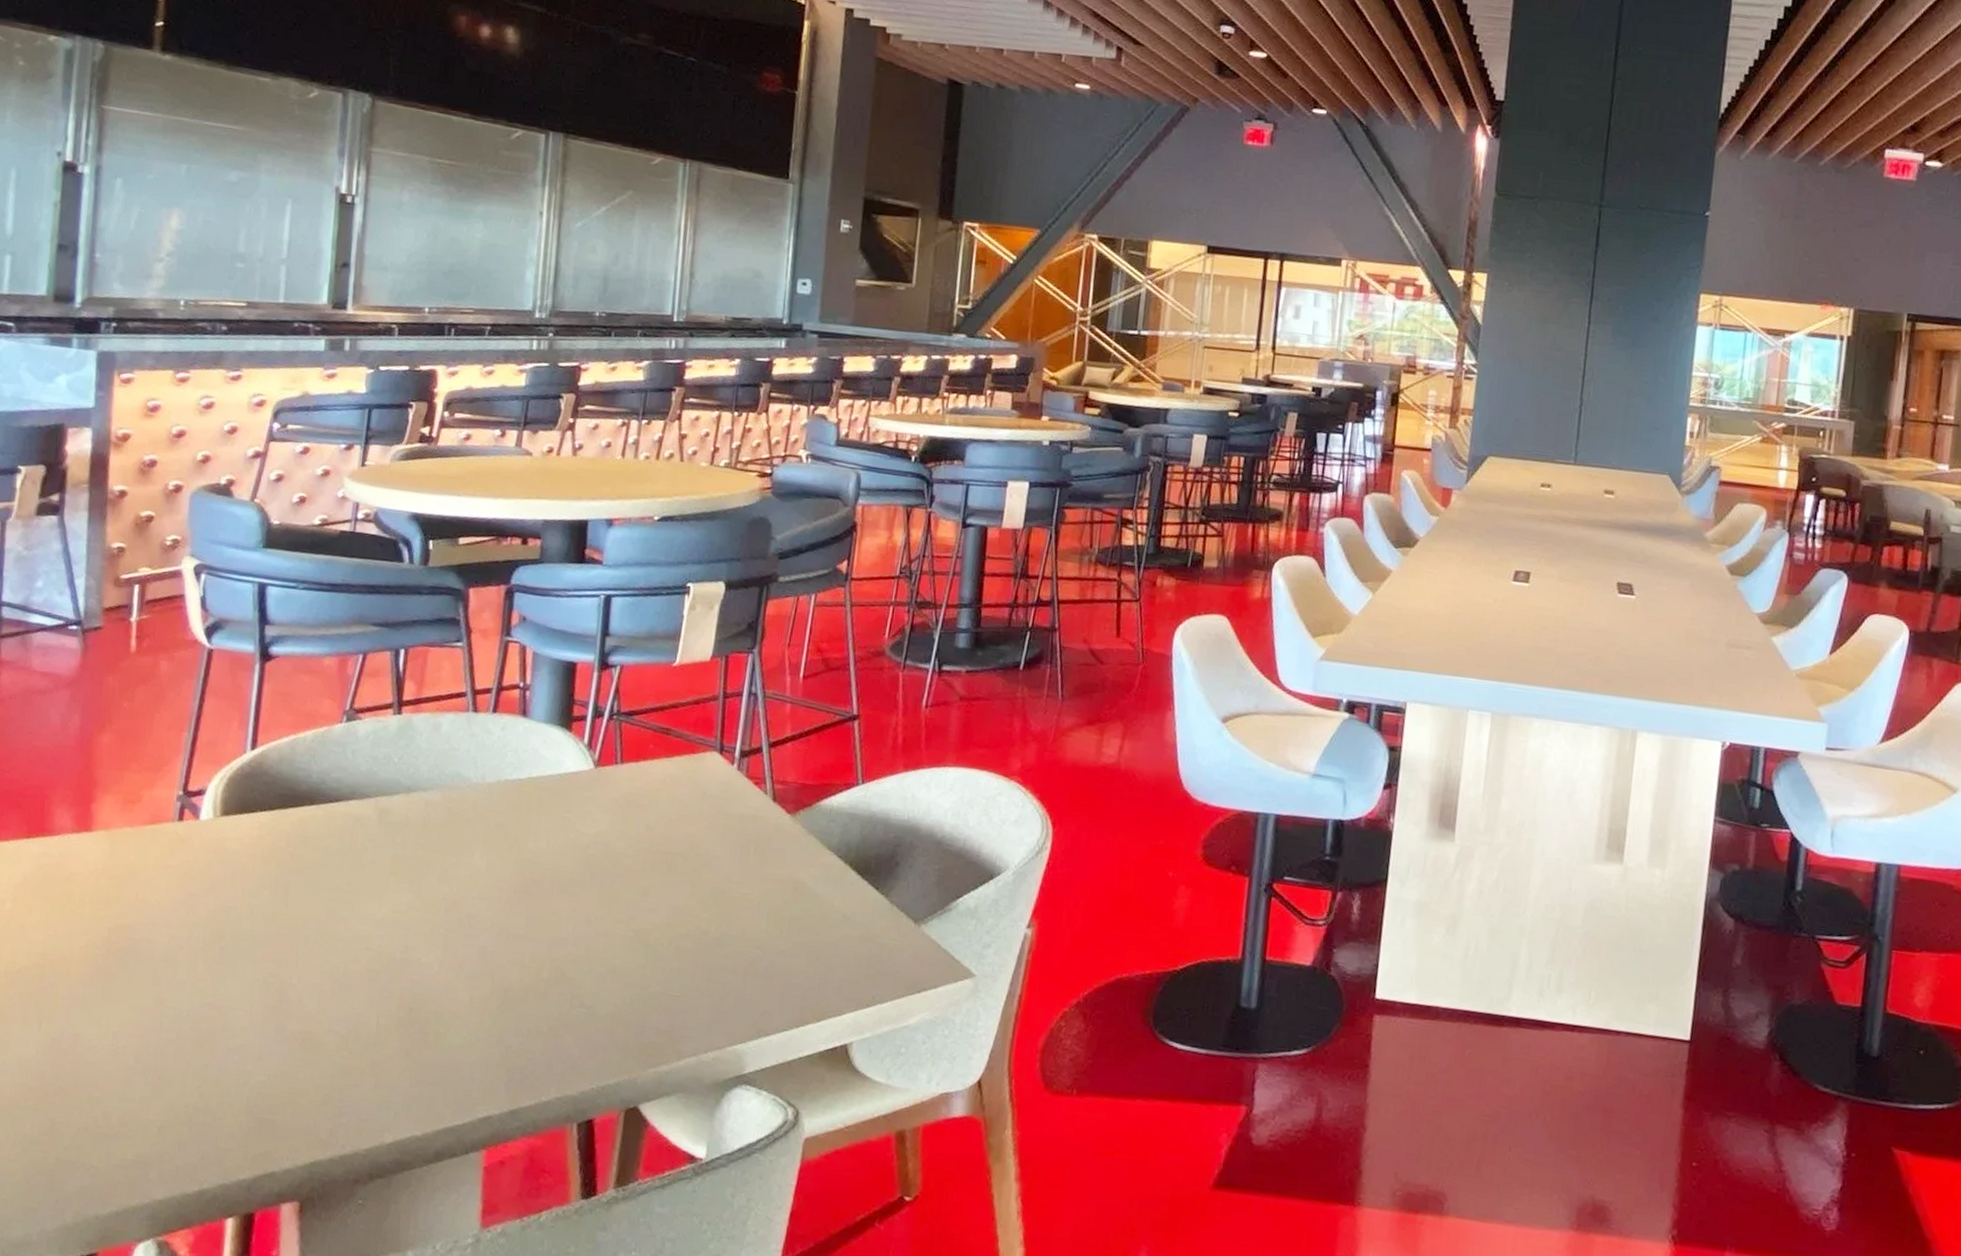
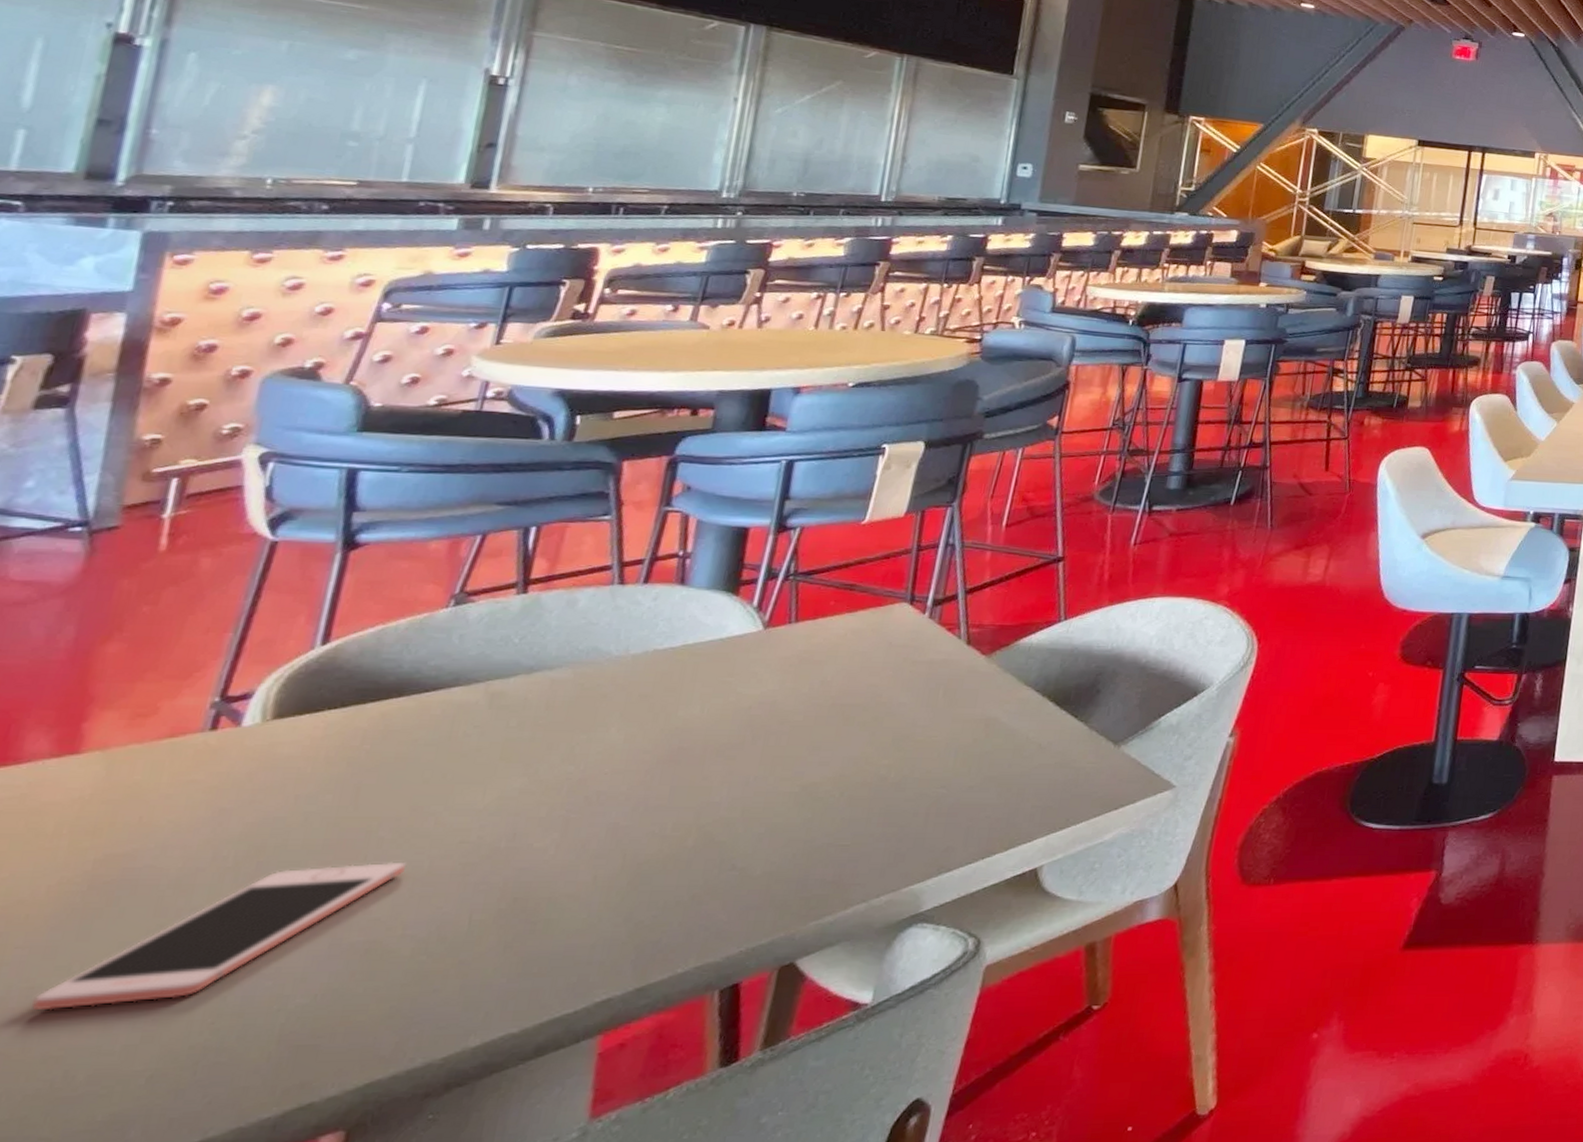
cell phone: none [78,956,328,1061] -> present [32,862,407,1011]

